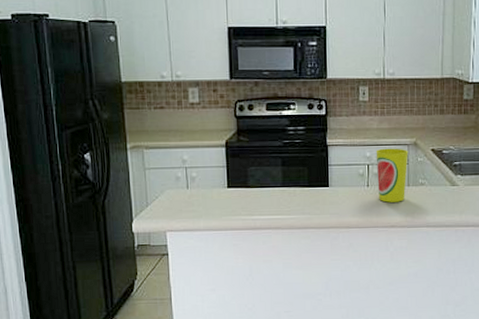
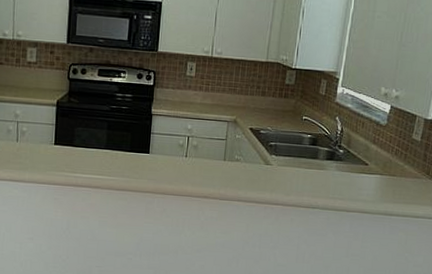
cup: present [376,148,409,202] -> none [195,122,228,175]

